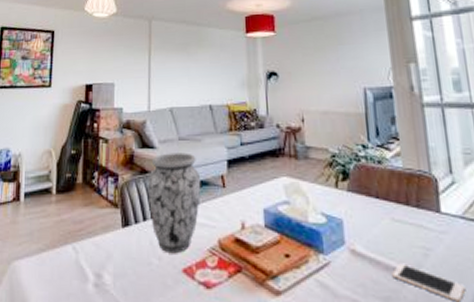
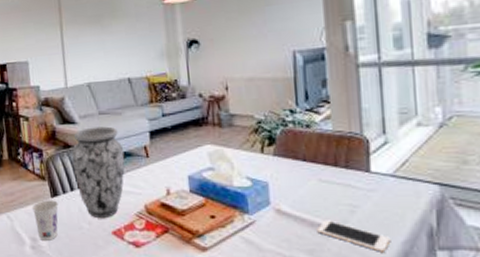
cup: none [101,230,129,277] -> present [33,200,58,240]

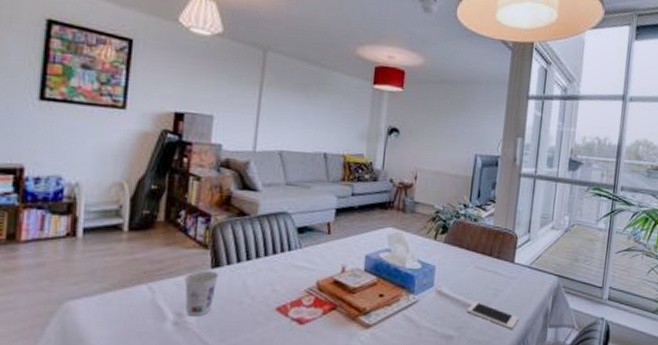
vase: present [71,126,125,219] -> none [244,197,306,294]

